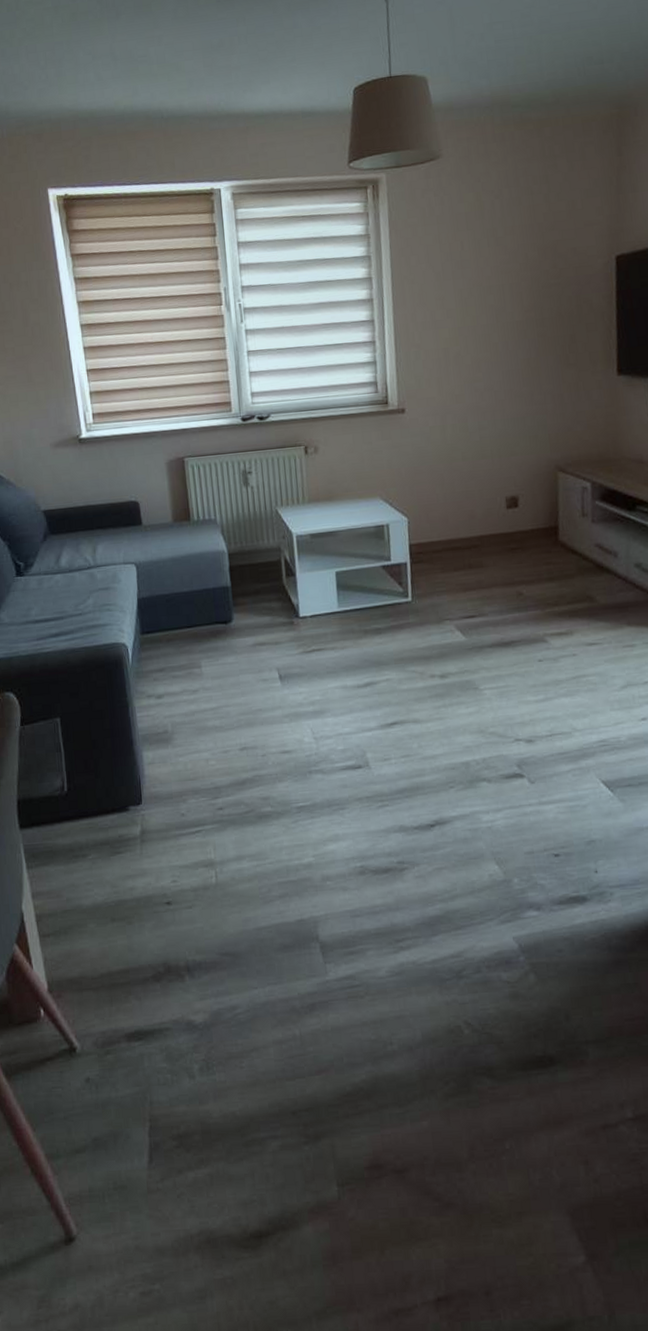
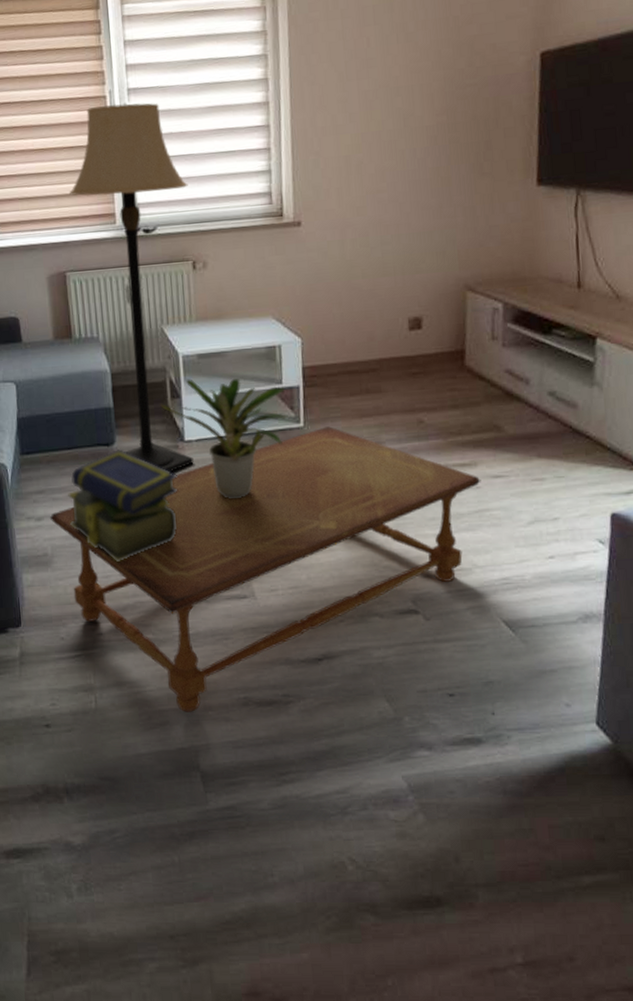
coffee table: none [169,600,577,884] -> present [49,426,481,712]
lamp: none [187,299,309,648] -> present [69,103,194,473]
stack of books: none [187,627,293,736] -> present [68,449,177,562]
potted plant: none [276,556,396,672] -> present [160,378,287,498]

